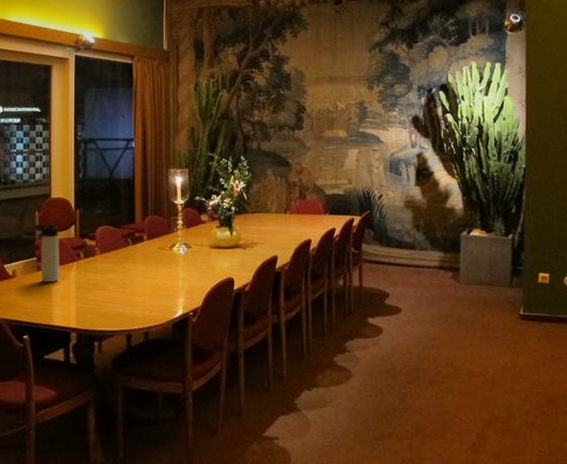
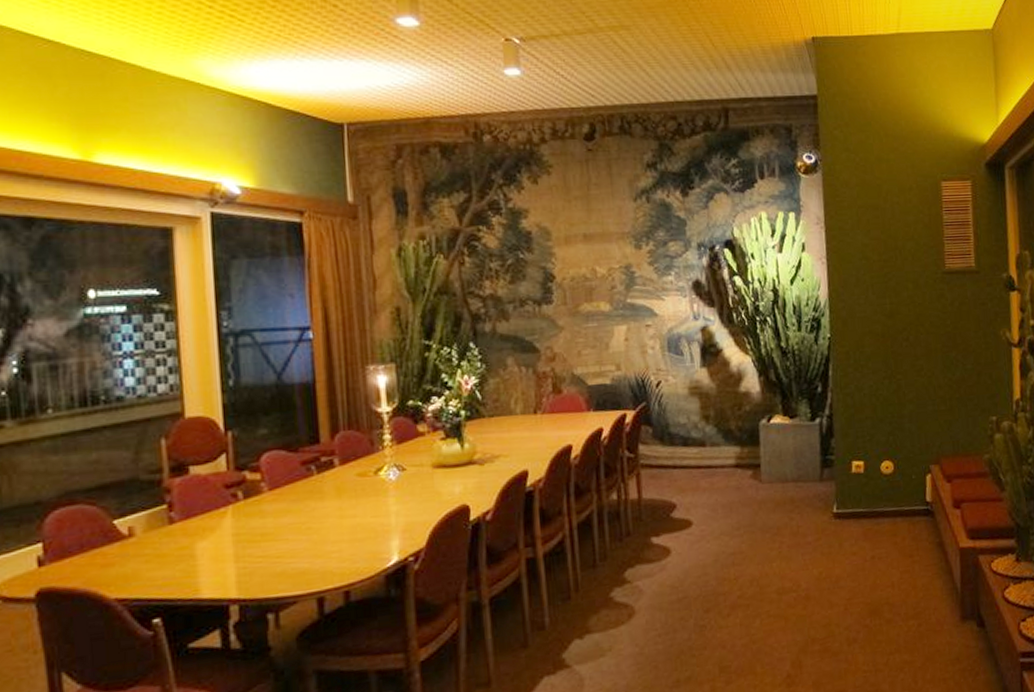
thermos bottle: present [34,224,60,282] -> none [159,456,208,539]

